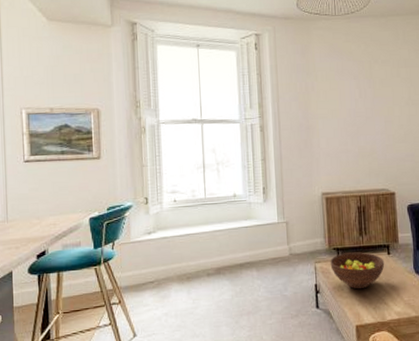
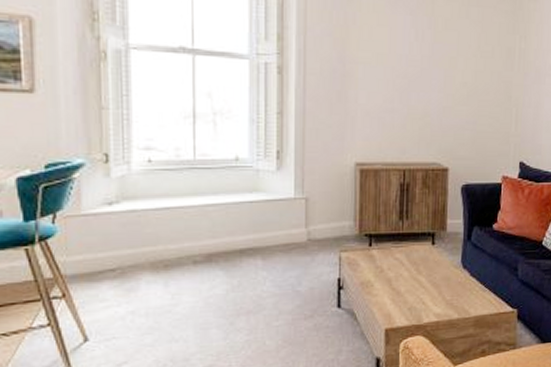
fruit bowl: present [330,252,385,289] -> none [359,240,427,286]

